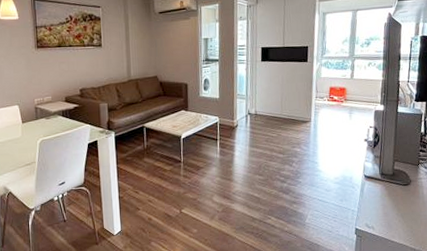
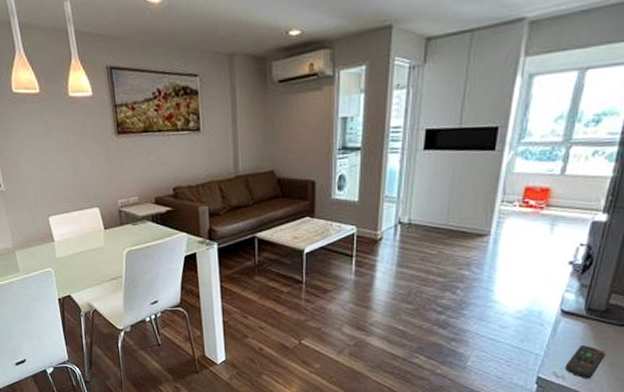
remote control: none [373,201,398,228] -> present [564,345,606,379]

